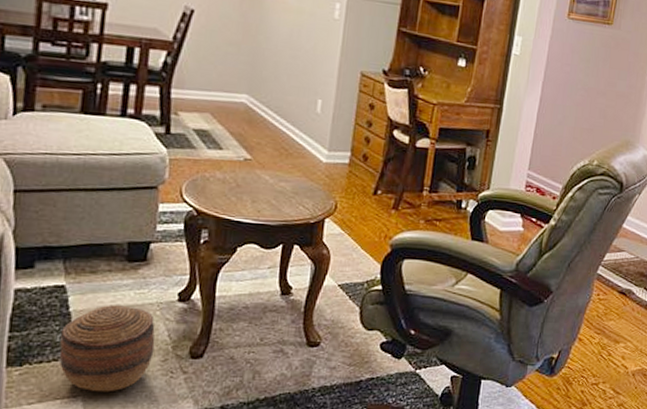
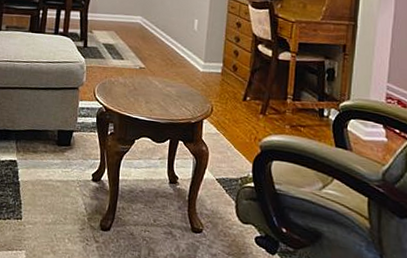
basket: present [59,305,155,392] -> none [11,178,76,250]

